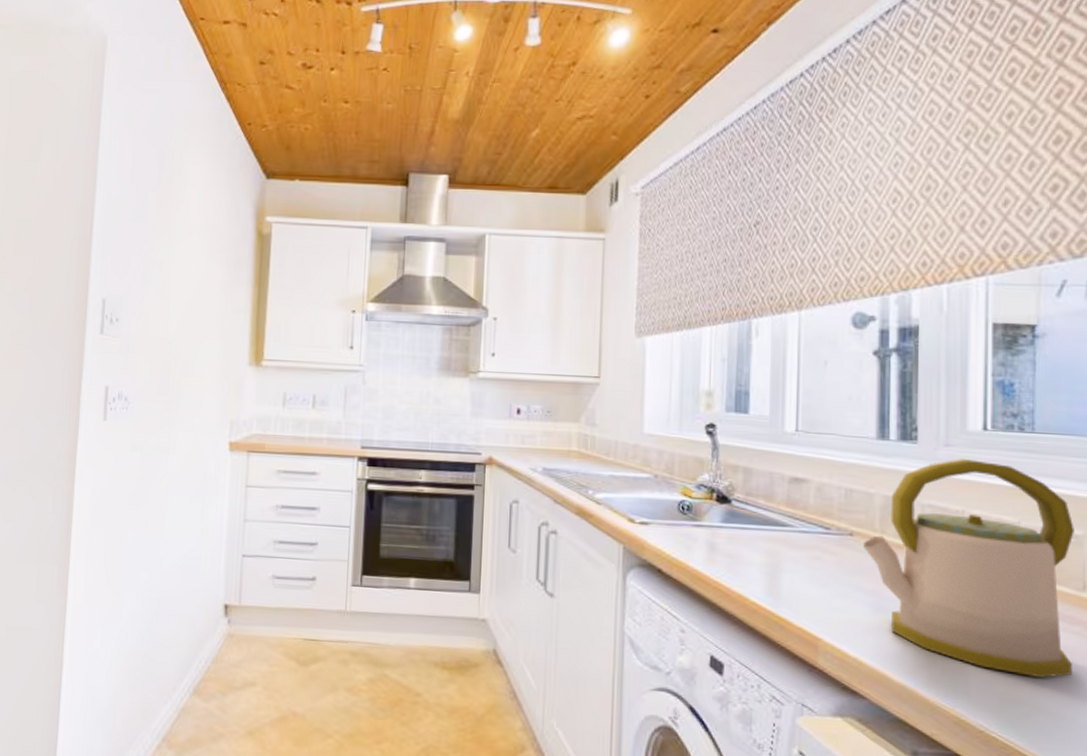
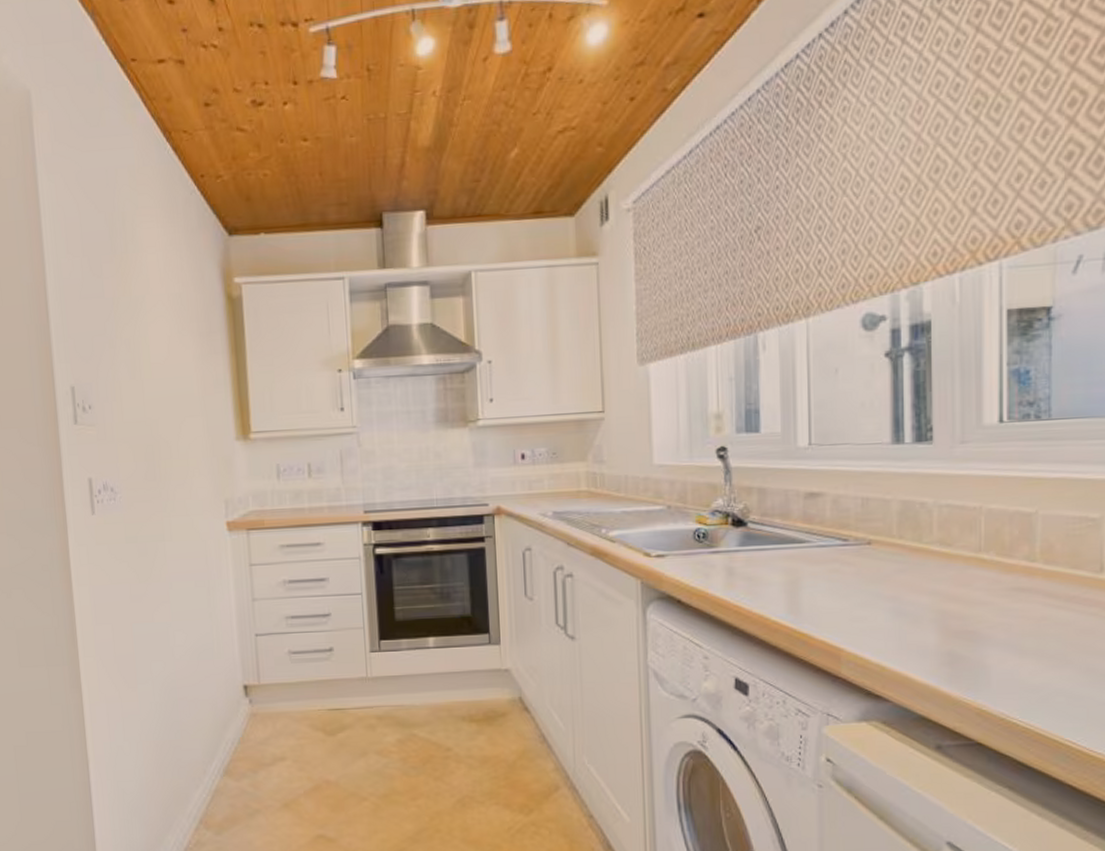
kettle: present [863,459,1074,678] -> none [882,454,1092,661]

